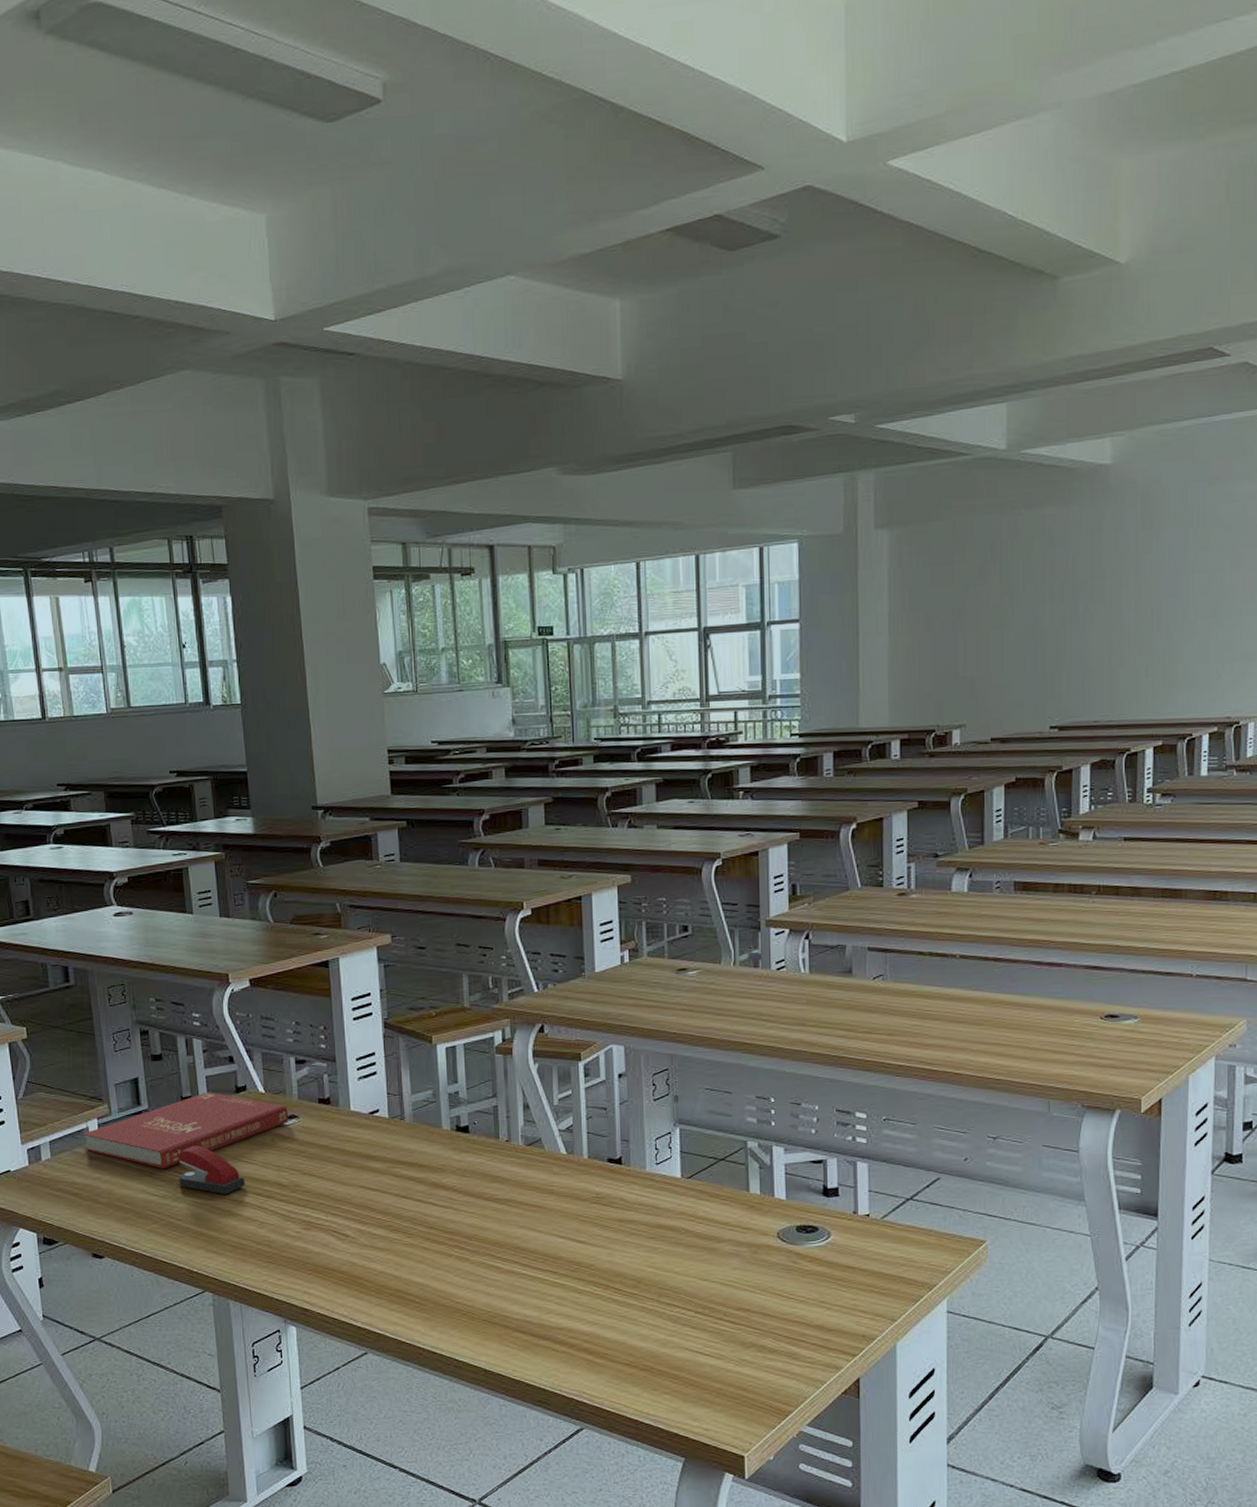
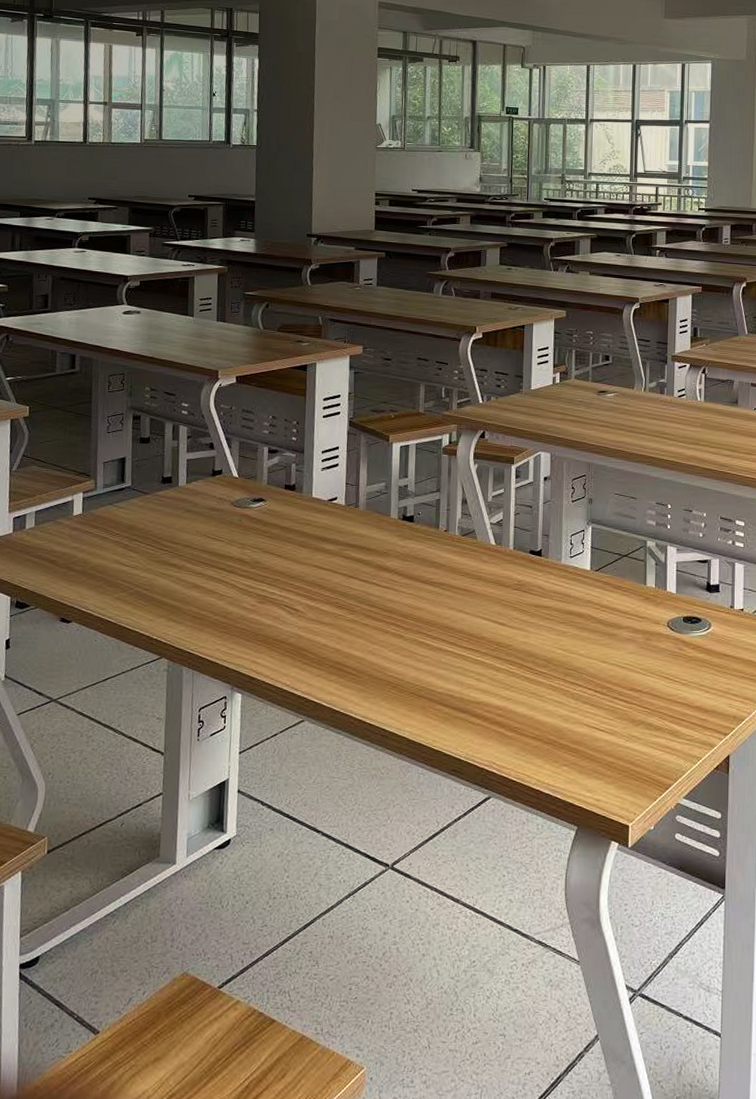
book: present [83,1092,289,1169] -> none [67,473,257,541]
stapler: present [178,1145,245,1194] -> none [150,521,211,568]

